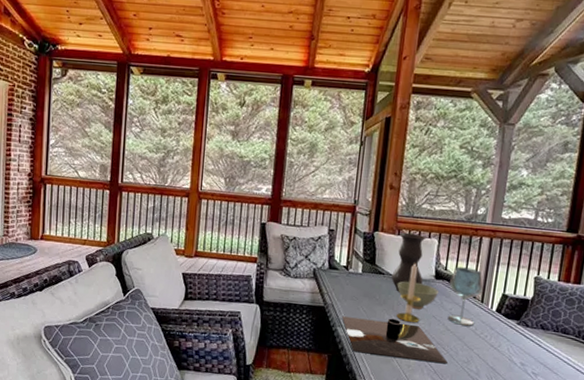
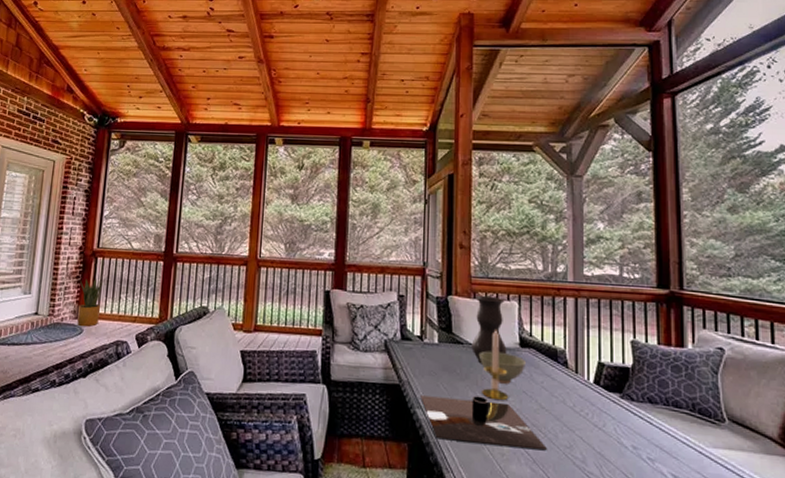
planter: none [30,203,54,247] -> present [77,278,104,327]
wine glass: present [447,266,483,326] -> none [537,332,575,402]

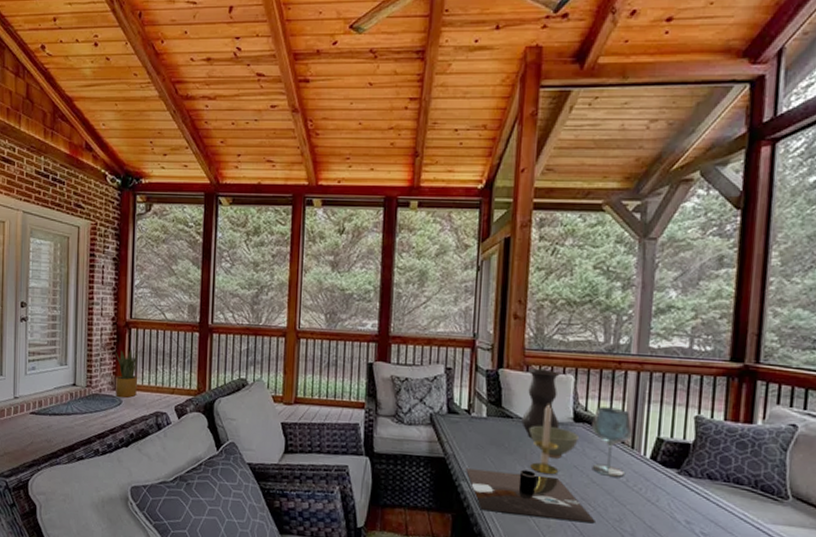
wine glass: none [537,332,575,402] -> present [591,406,633,477]

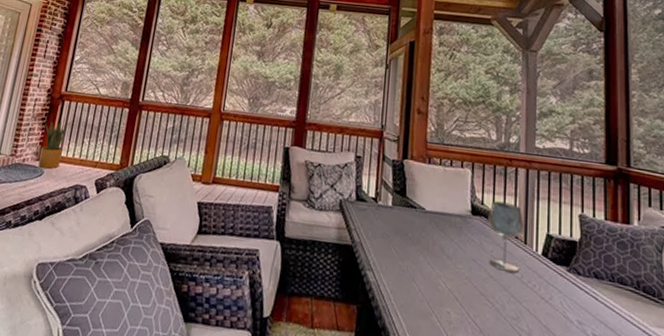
place setting: present [466,468,595,524] -> none [372,258,494,321]
vase: present [521,368,560,439] -> none [424,160,459,230]
bowl: present [529,425,580,459] -> none [431,216,478,251]
candle: present [530,404,558,474] -> none [432,196,458,267]

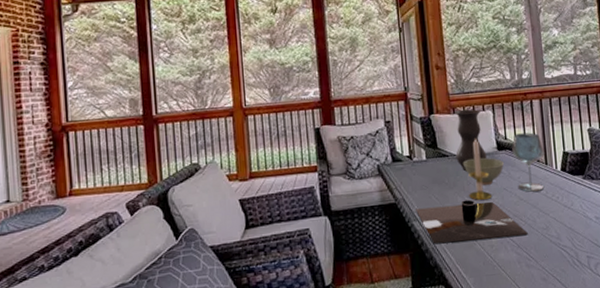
planter: present [38,121,69,169] -> none [53,153,83,206]
place setting: none [372,258,494,321] -> present [416,199,528,245]
vase: none [424,160,459,230] -> present [454,109,487,172]
bowl: none [431,216,478,251] -> present [462,157,505,185]
candle: none [432,196,458,267] -> present [468,139,491,200]

